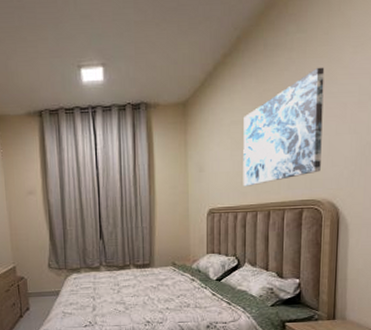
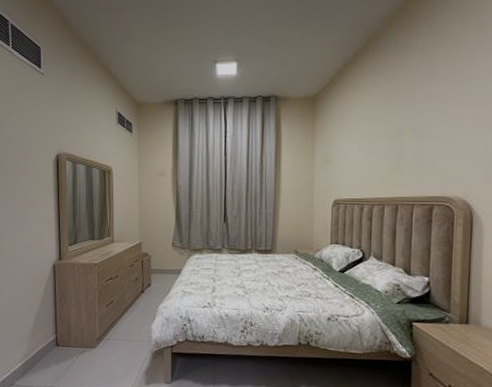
wall art: present [243,67,325,187] -> none [370,67,457,180]

